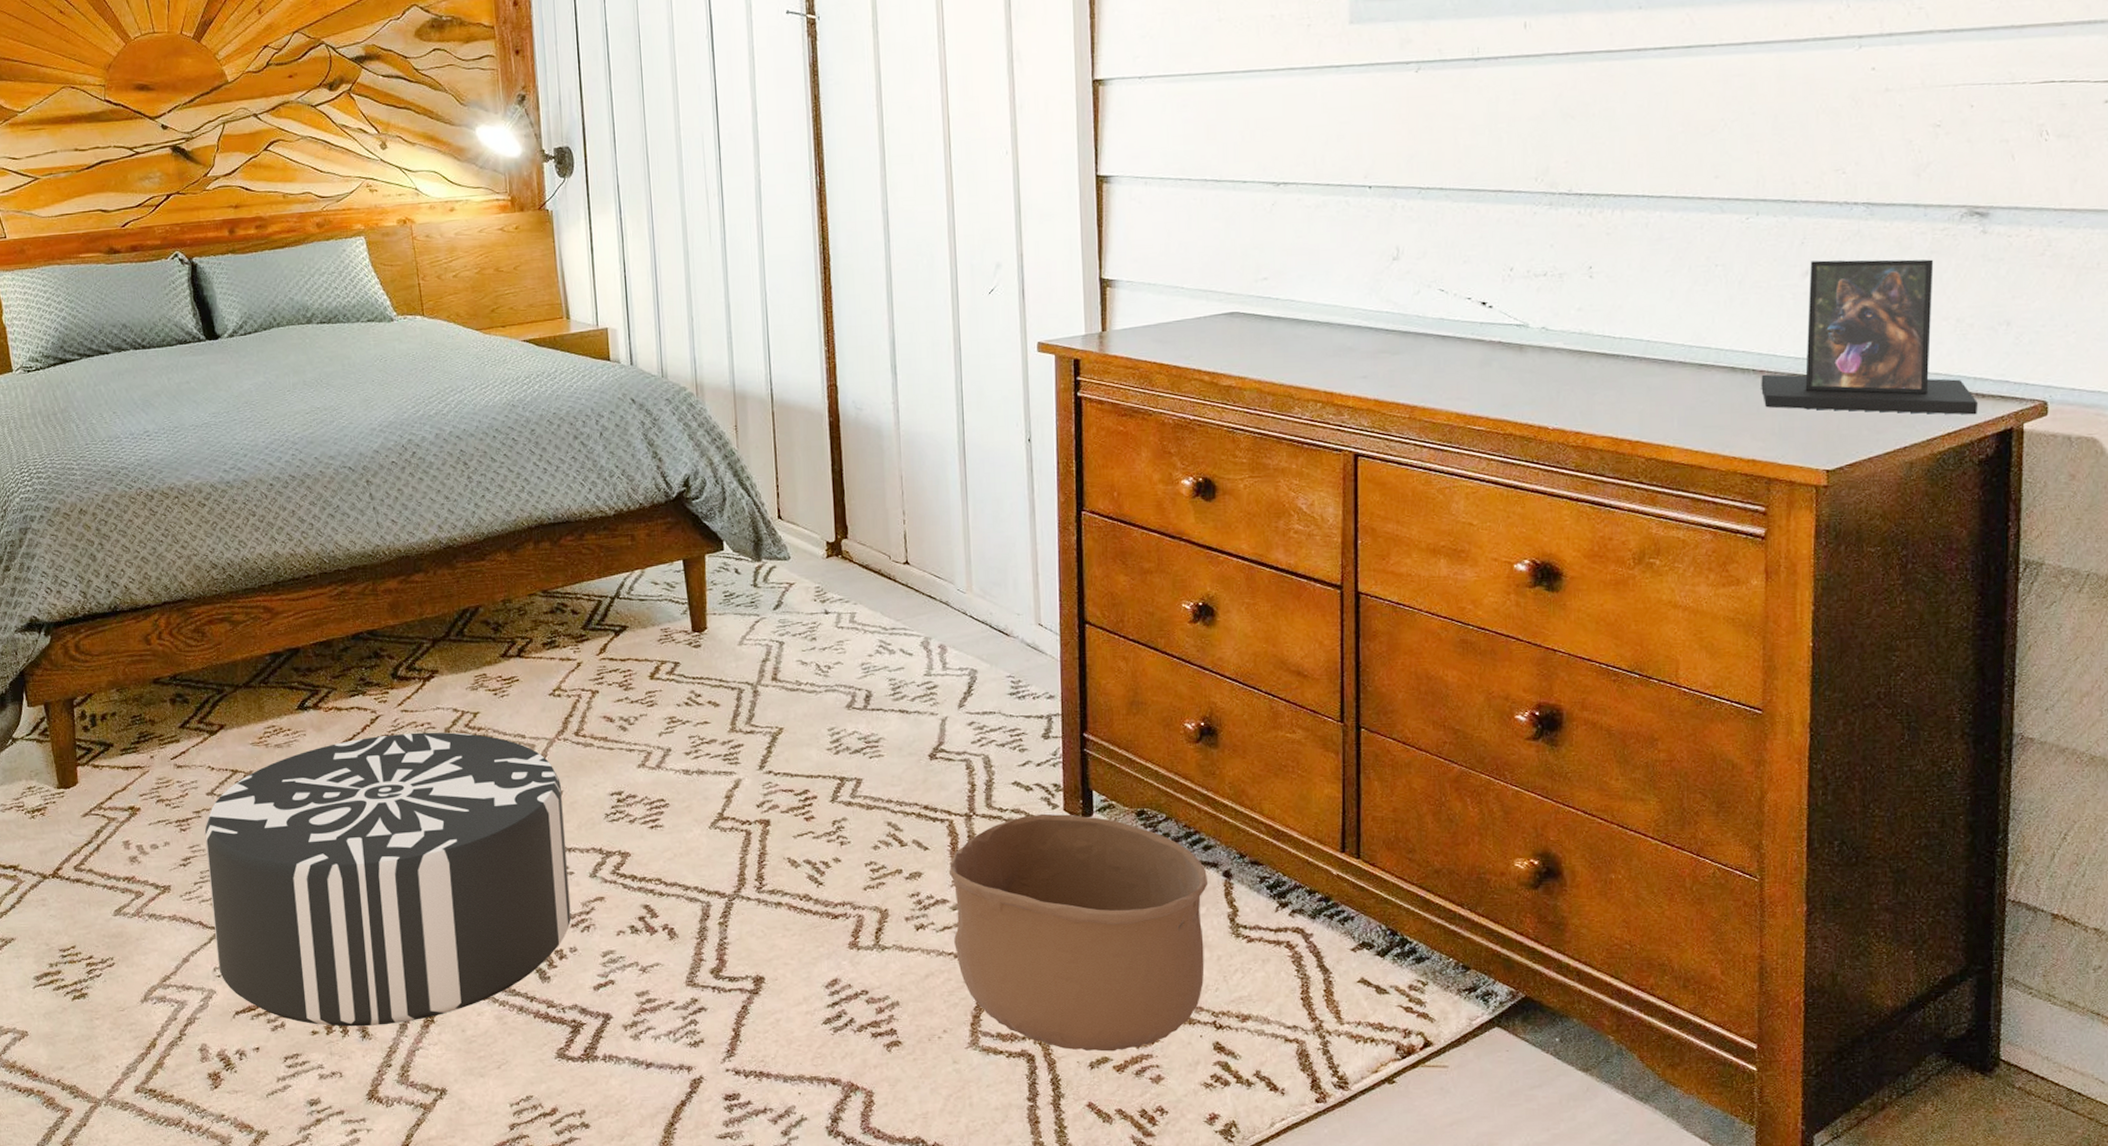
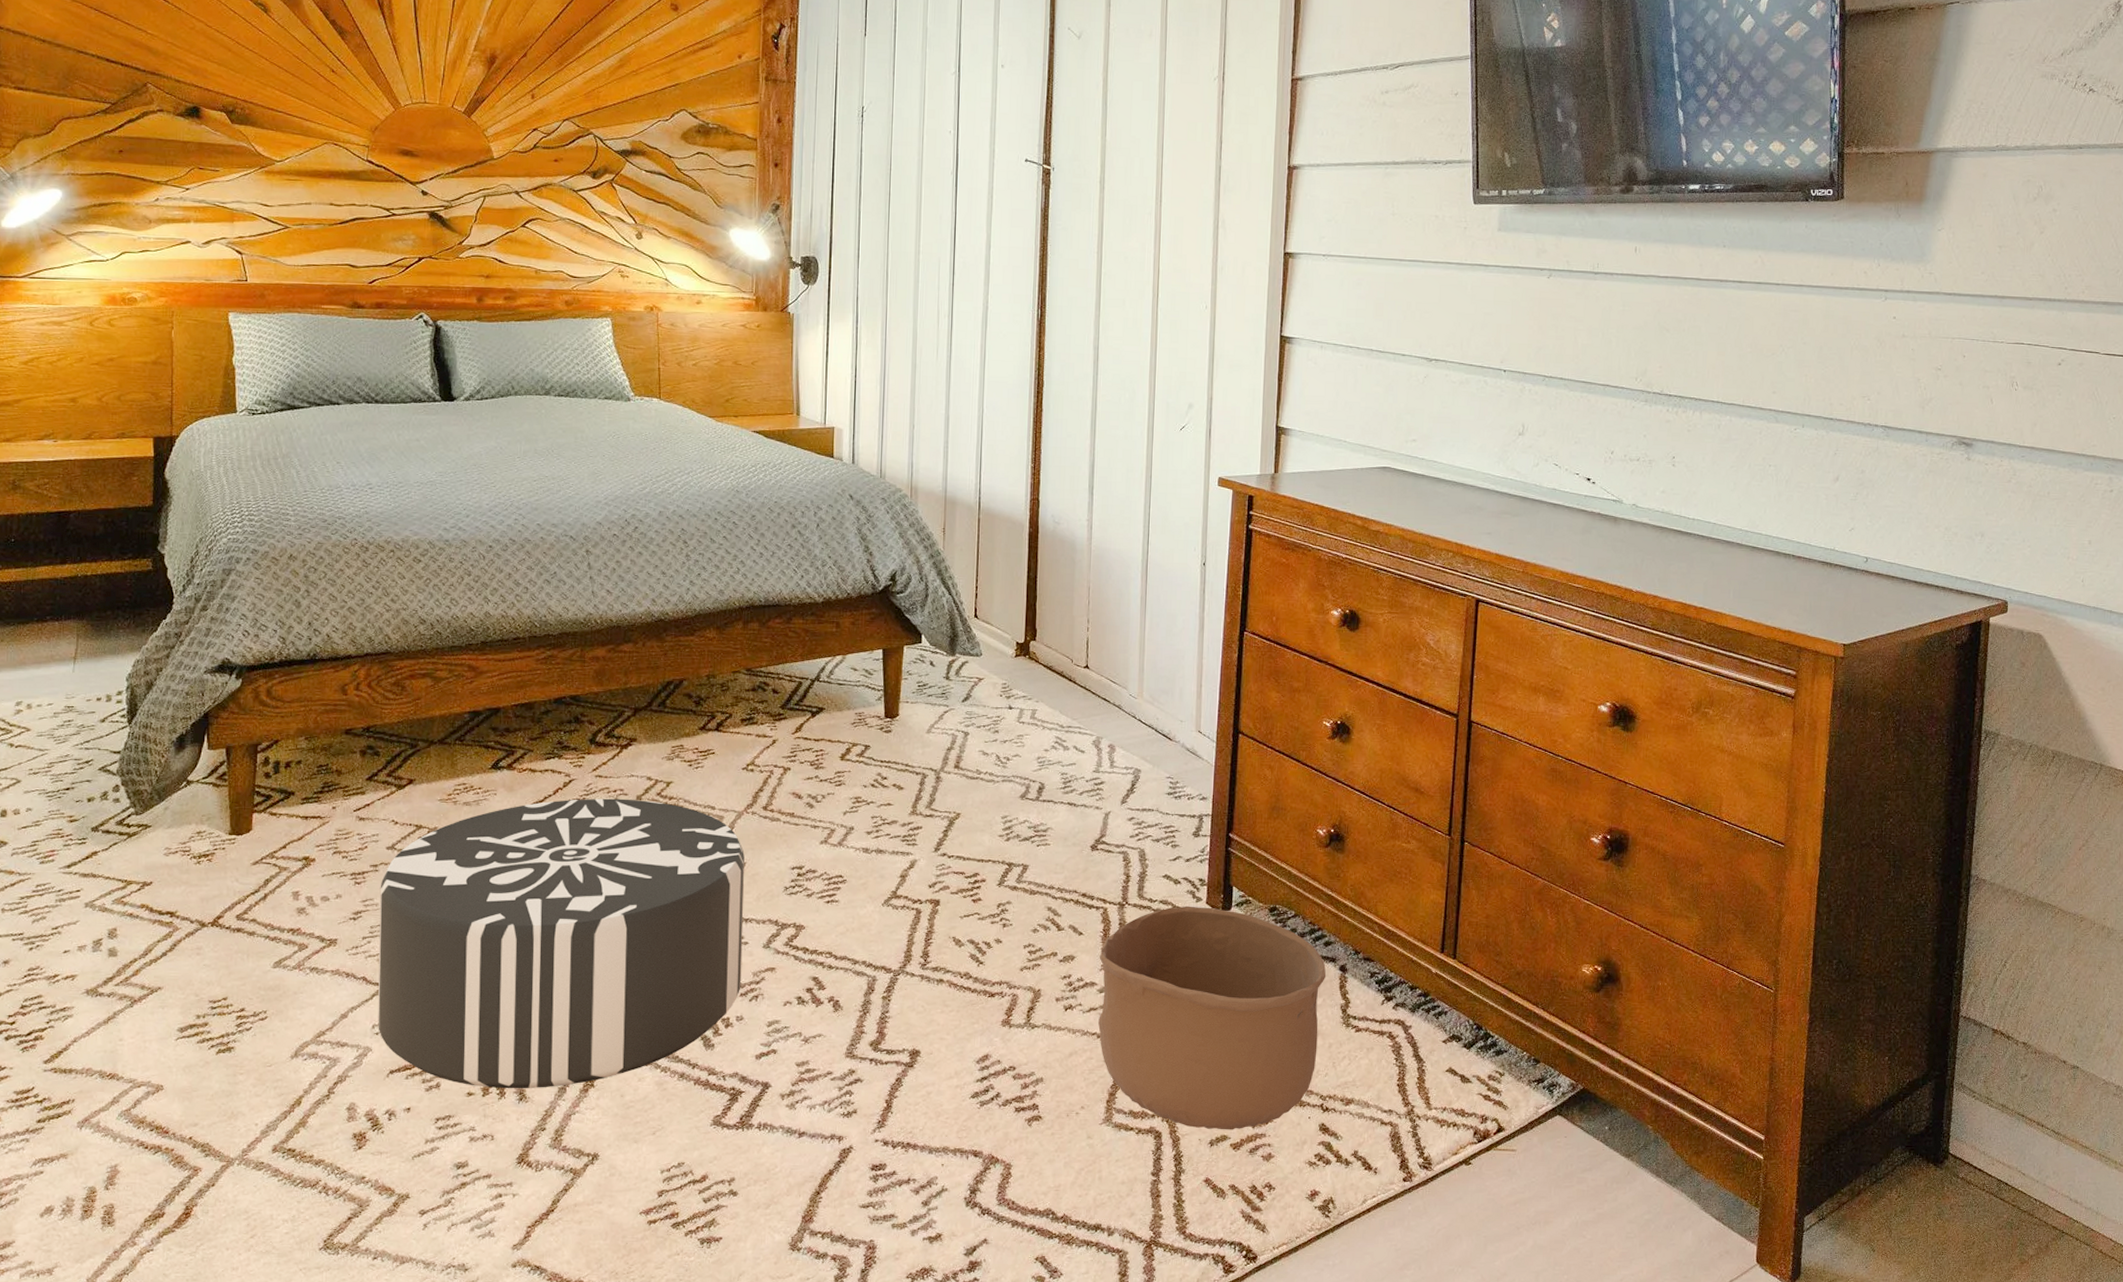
photo frame: present [1761,259,1978,415] -> none [1798,469,1957,608]

